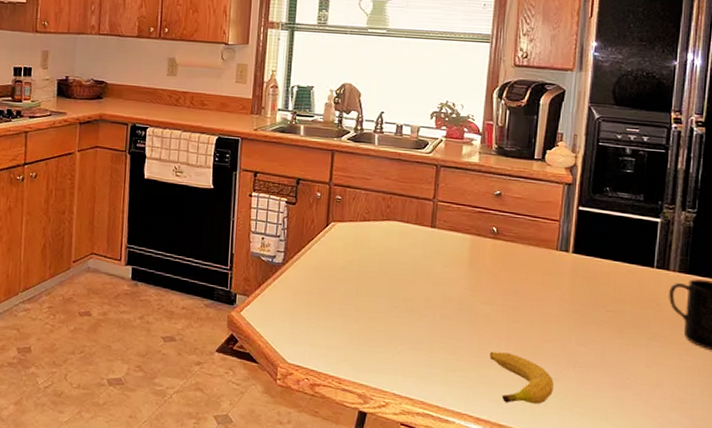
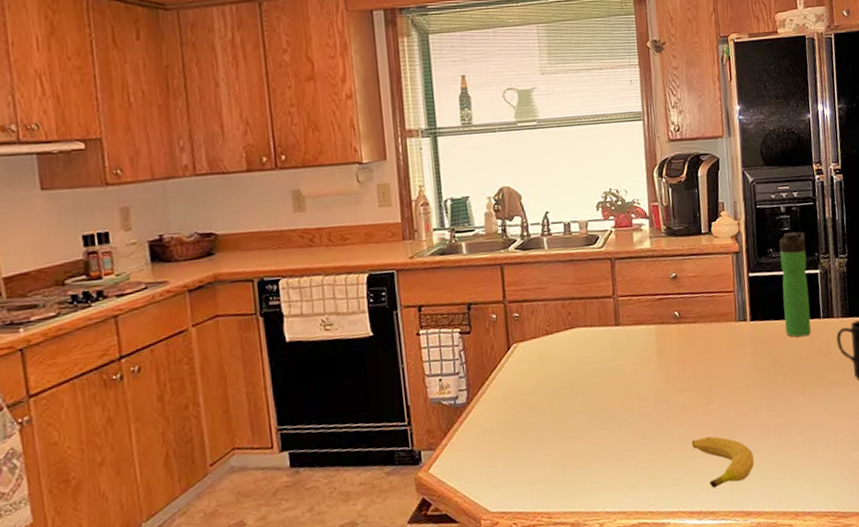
bottle: none [610,175,650,282] -> present [779,231,812,337]

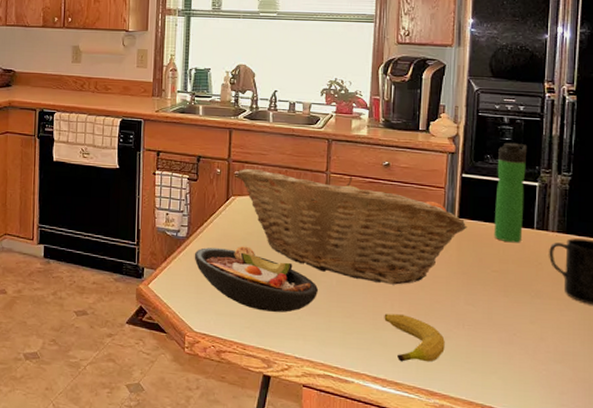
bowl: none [478,398,622,470] -> present [194,246,319,312]
fruit basket: none [514,296,760,410] -> present [236,168,467,285]

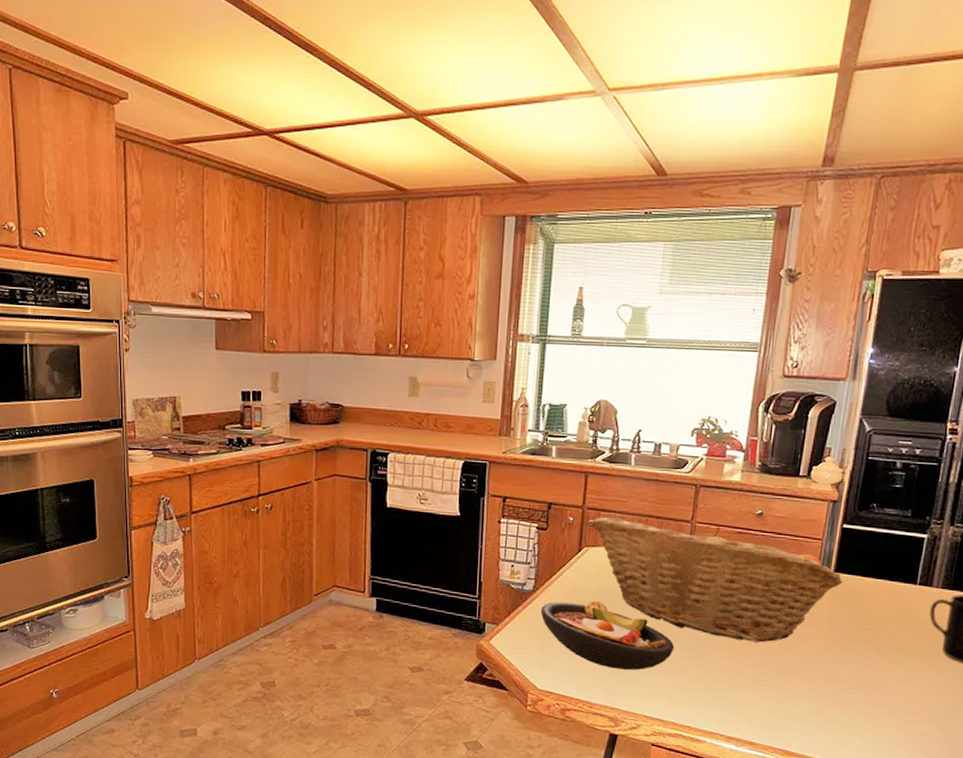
fruit: present [384,313,445,362] -> none [743,672,807,722]
bottle: present [494,142,527,243] -> none [871,490,920,600]

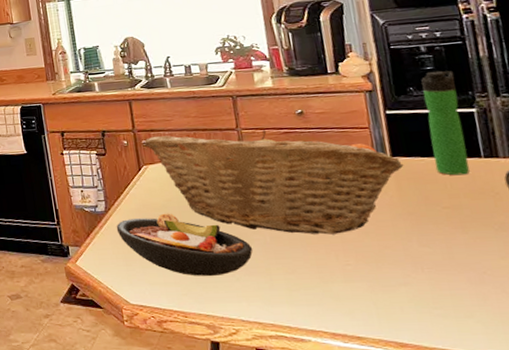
bottle: none [871,490,920,600] -> present [421,70,470,176]

